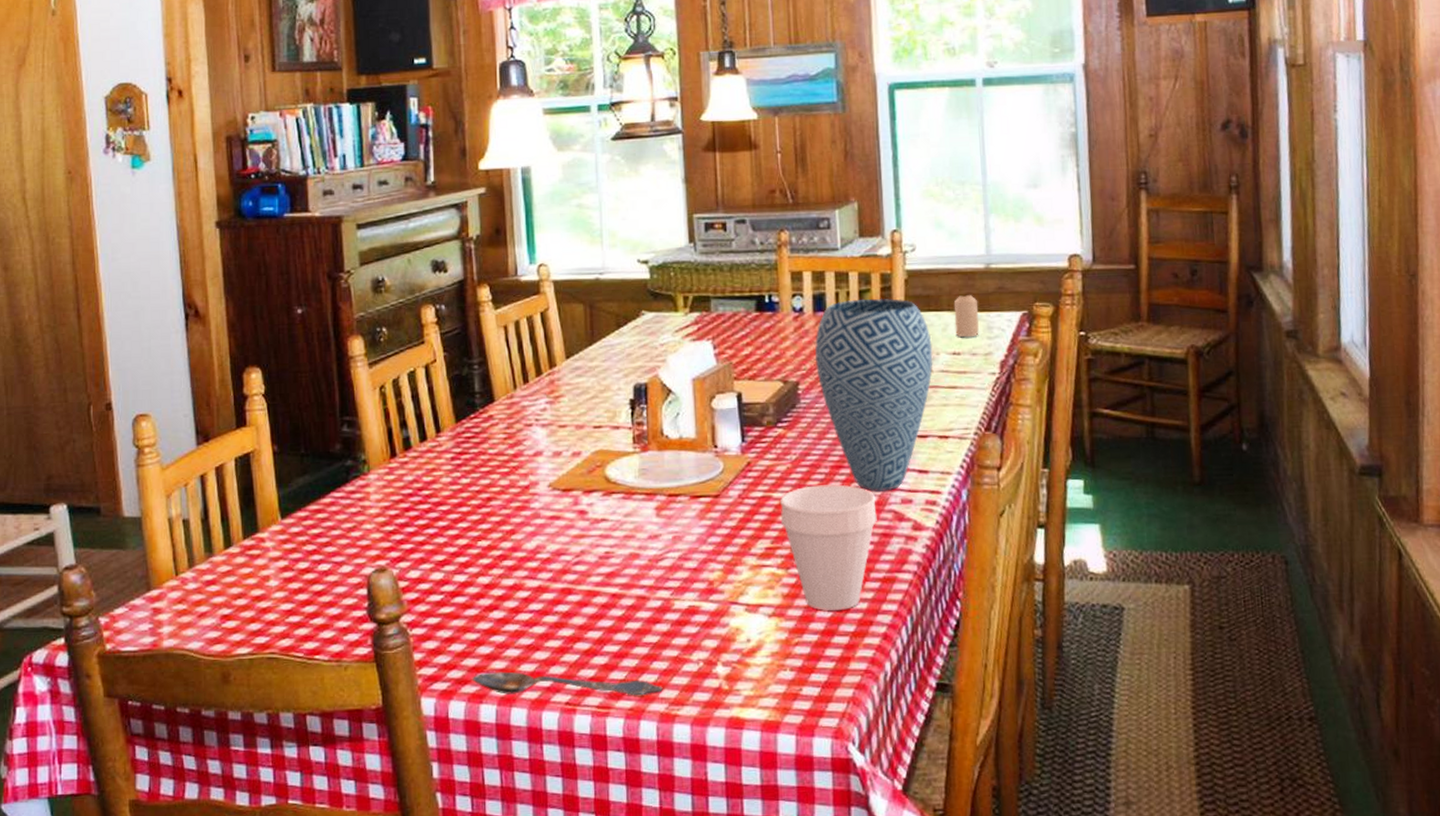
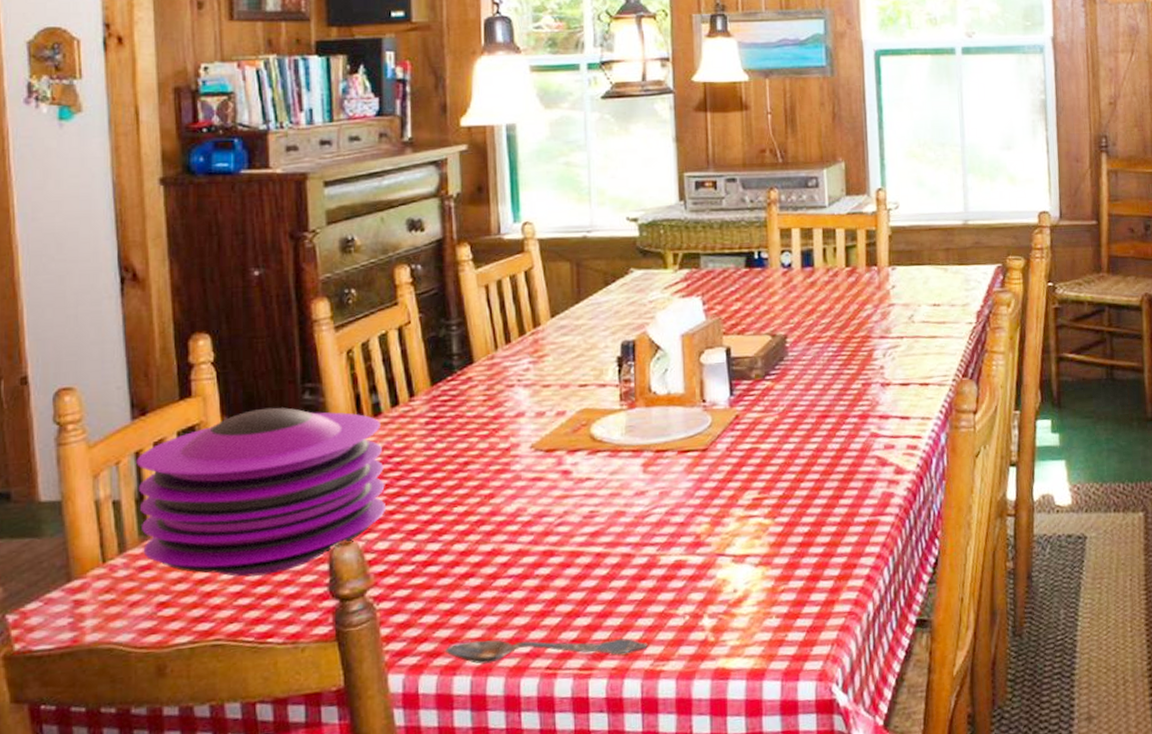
plate: none [201,438,417,597] -> present [136,407,387,577]
cup: present [780,484,877,611] -> none [768,433,861,557]
vase: present [815,298,933,492] -> none [803,253,915,439]
candle: present [953,294,979,338] -> none [934,249,957,290]

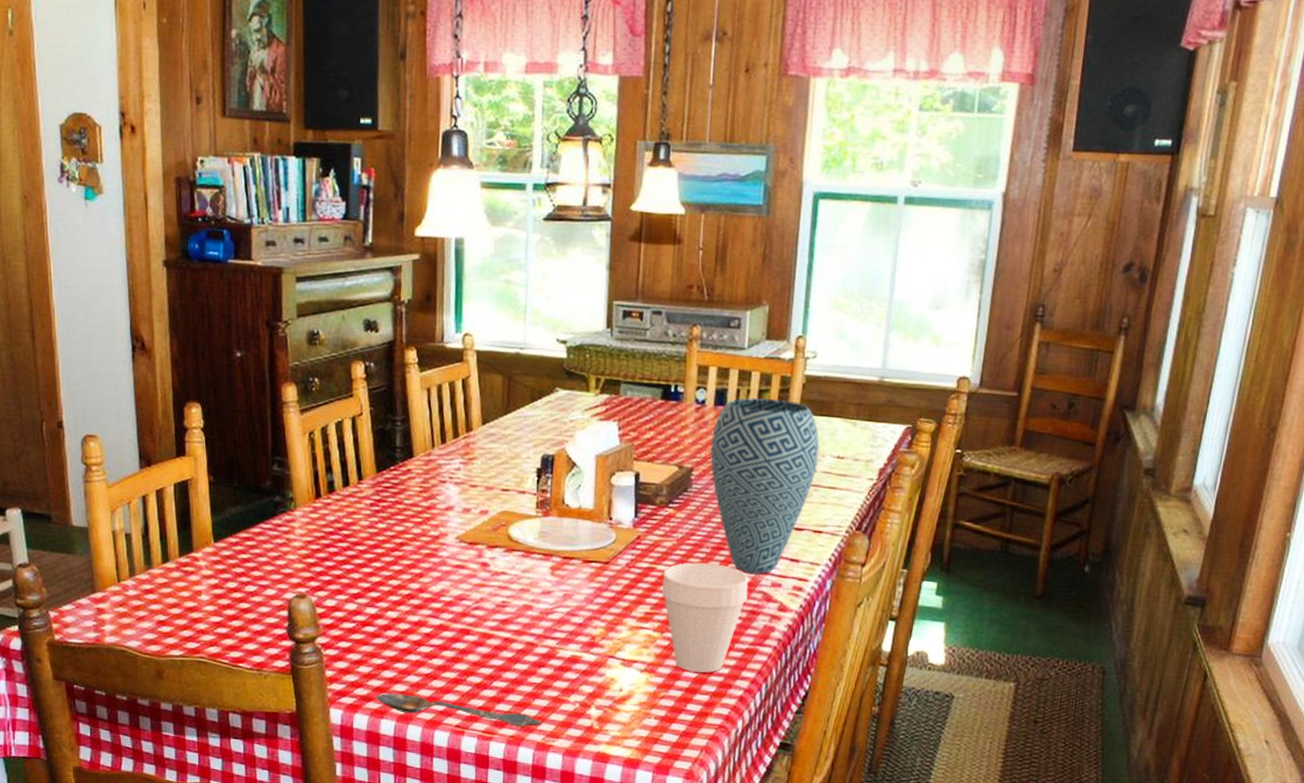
plate: present [136,407,387,577] -> none [143,473,335,613]
cup: none [768,433,861,557] -> present [662,562,749,673]
vase: none [803,253,915,439] -> present [710,397,820,575]

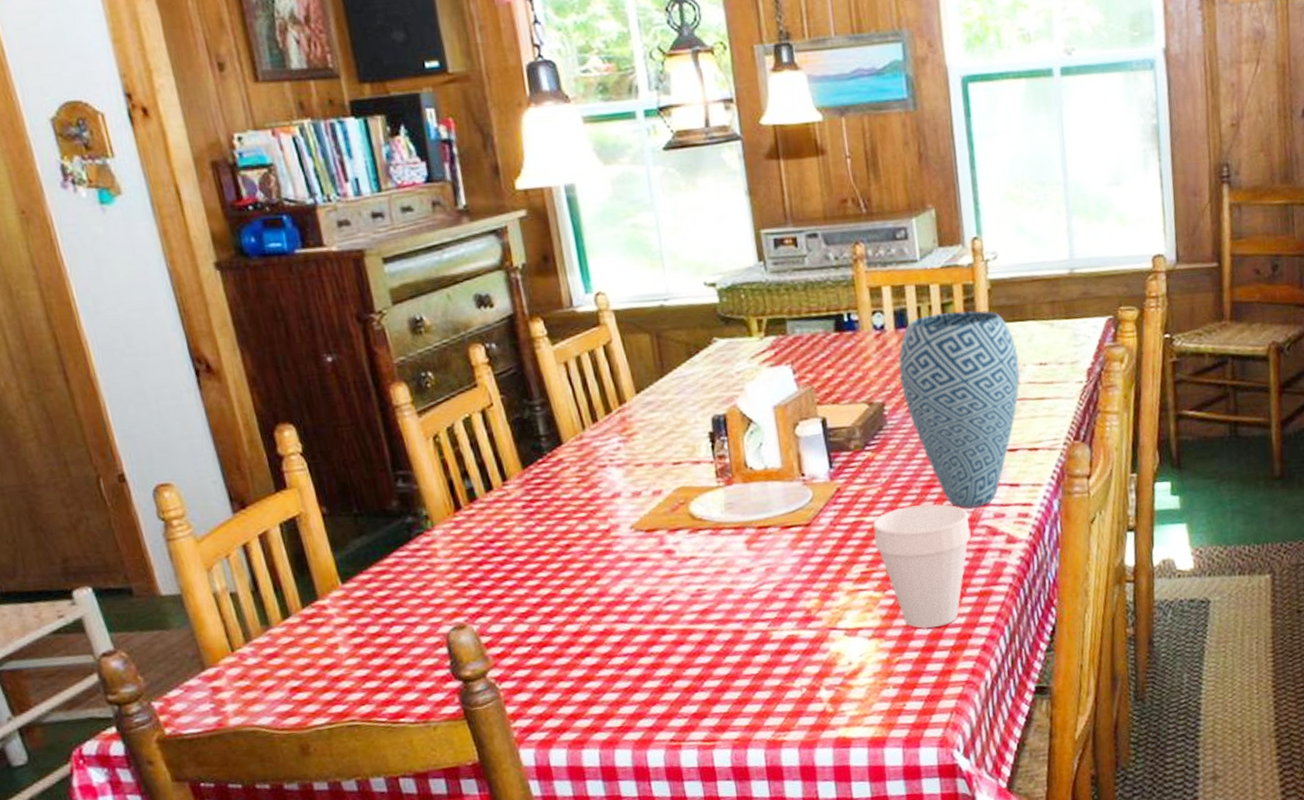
spoon: present [376,693,542,726] -> none [571,711,768,738]

